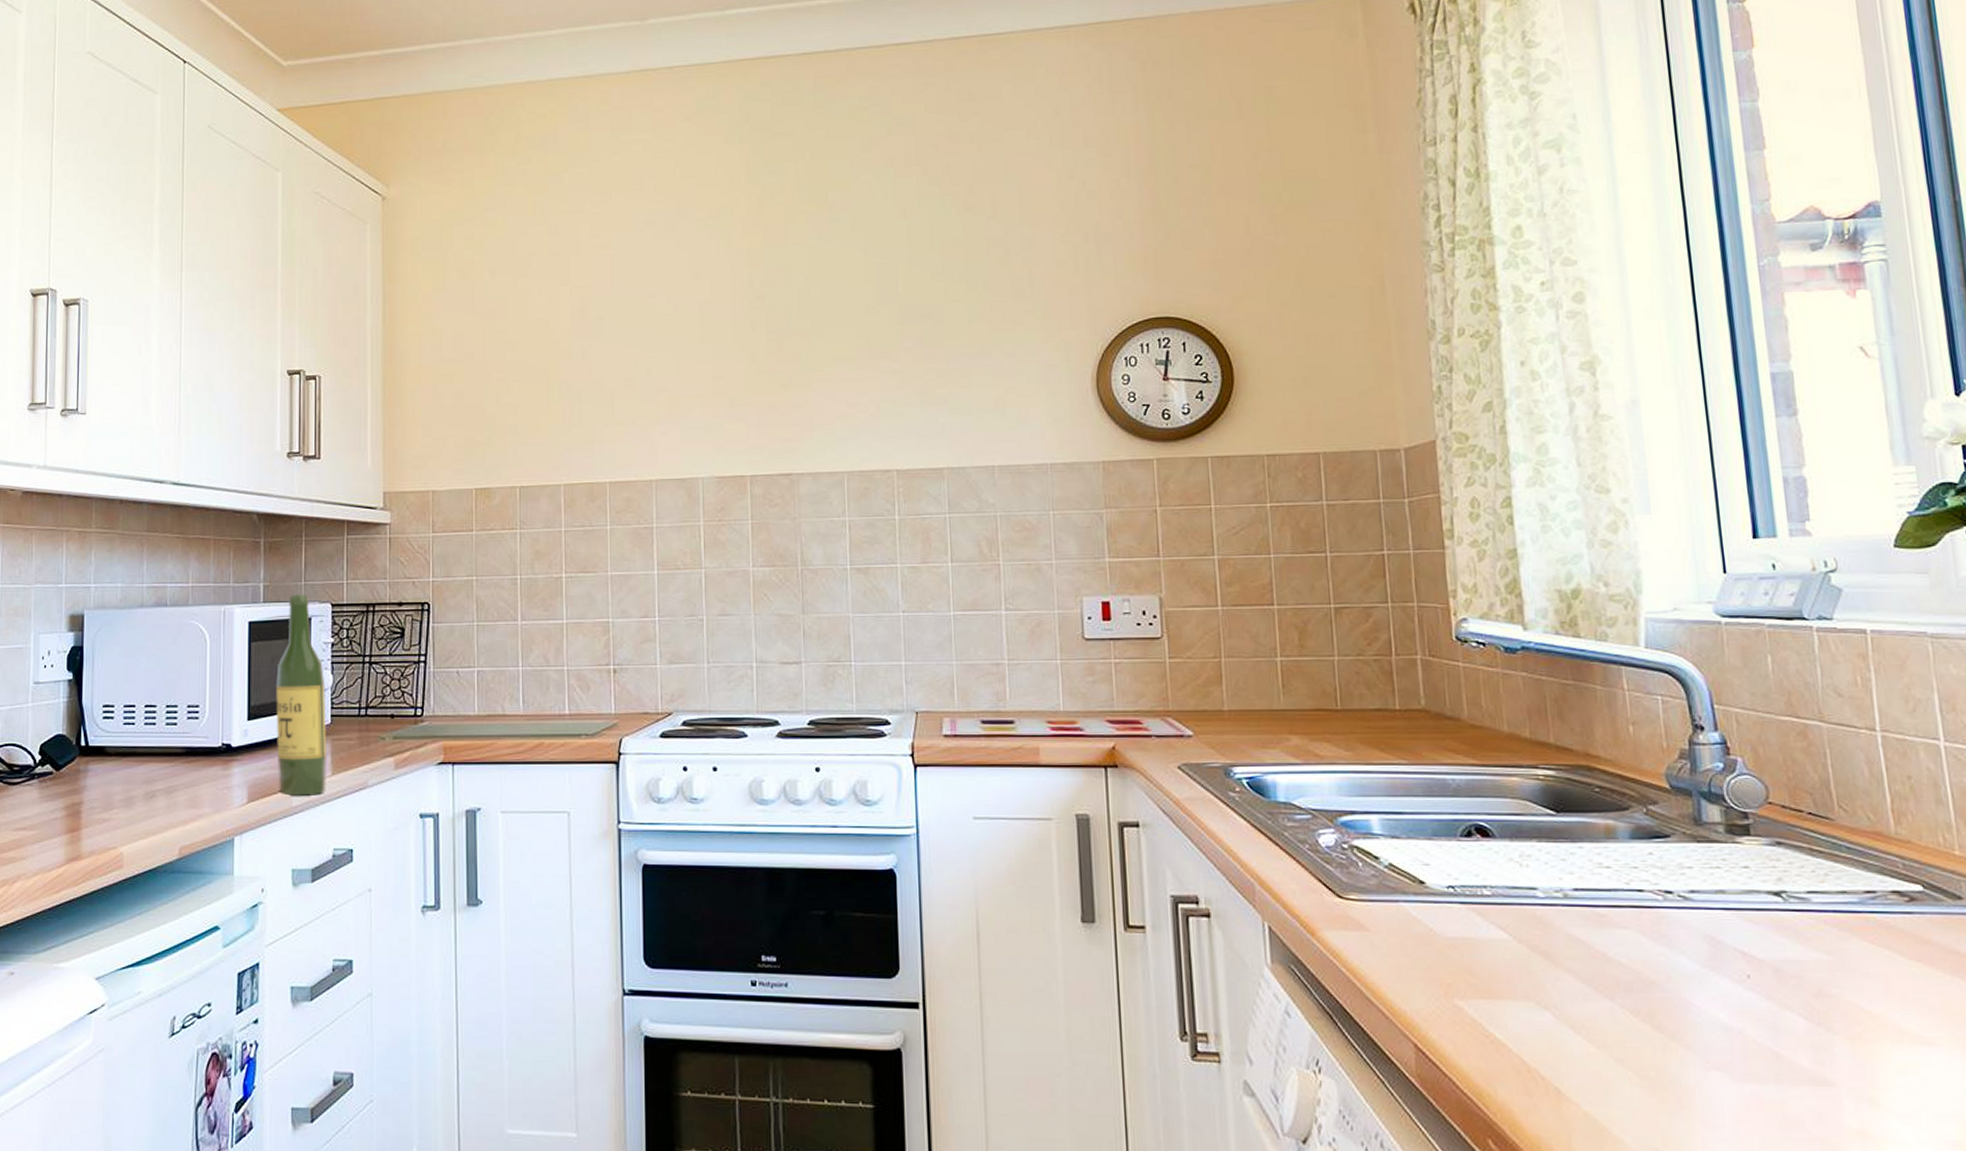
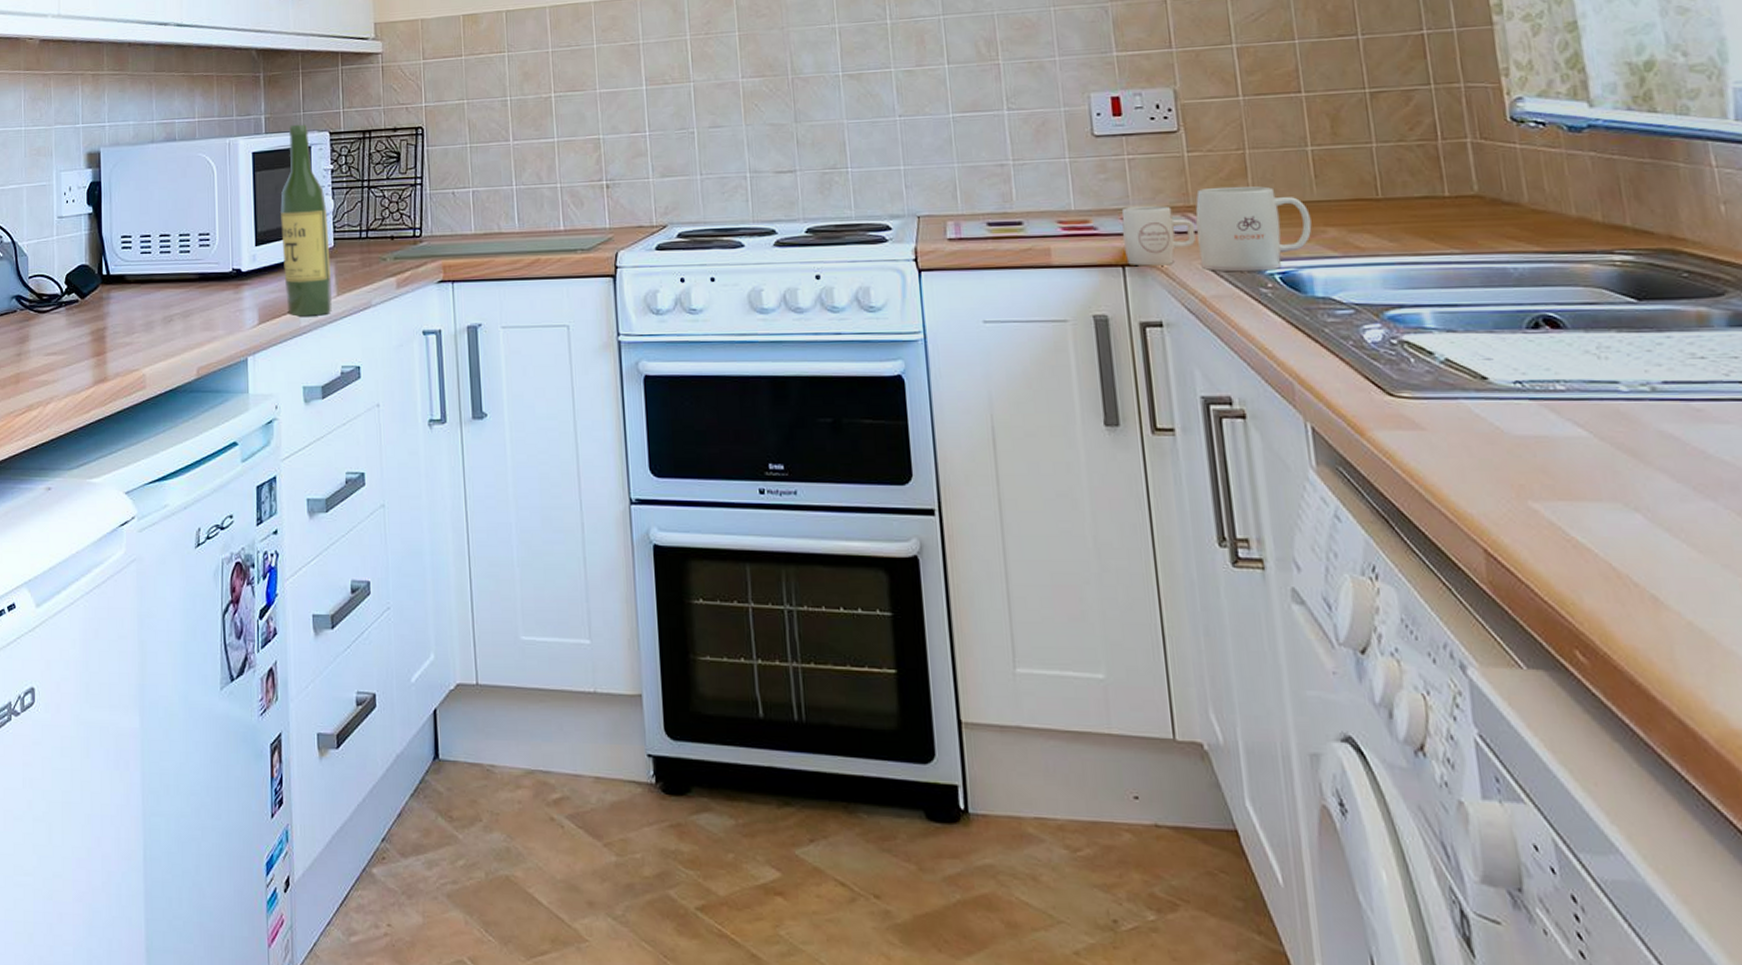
mug: none [1105,709,1174,768] -> present [1121,206,1197,267]
mug: none [1173,693,1278,776] -> present [1195,186,1312,273]

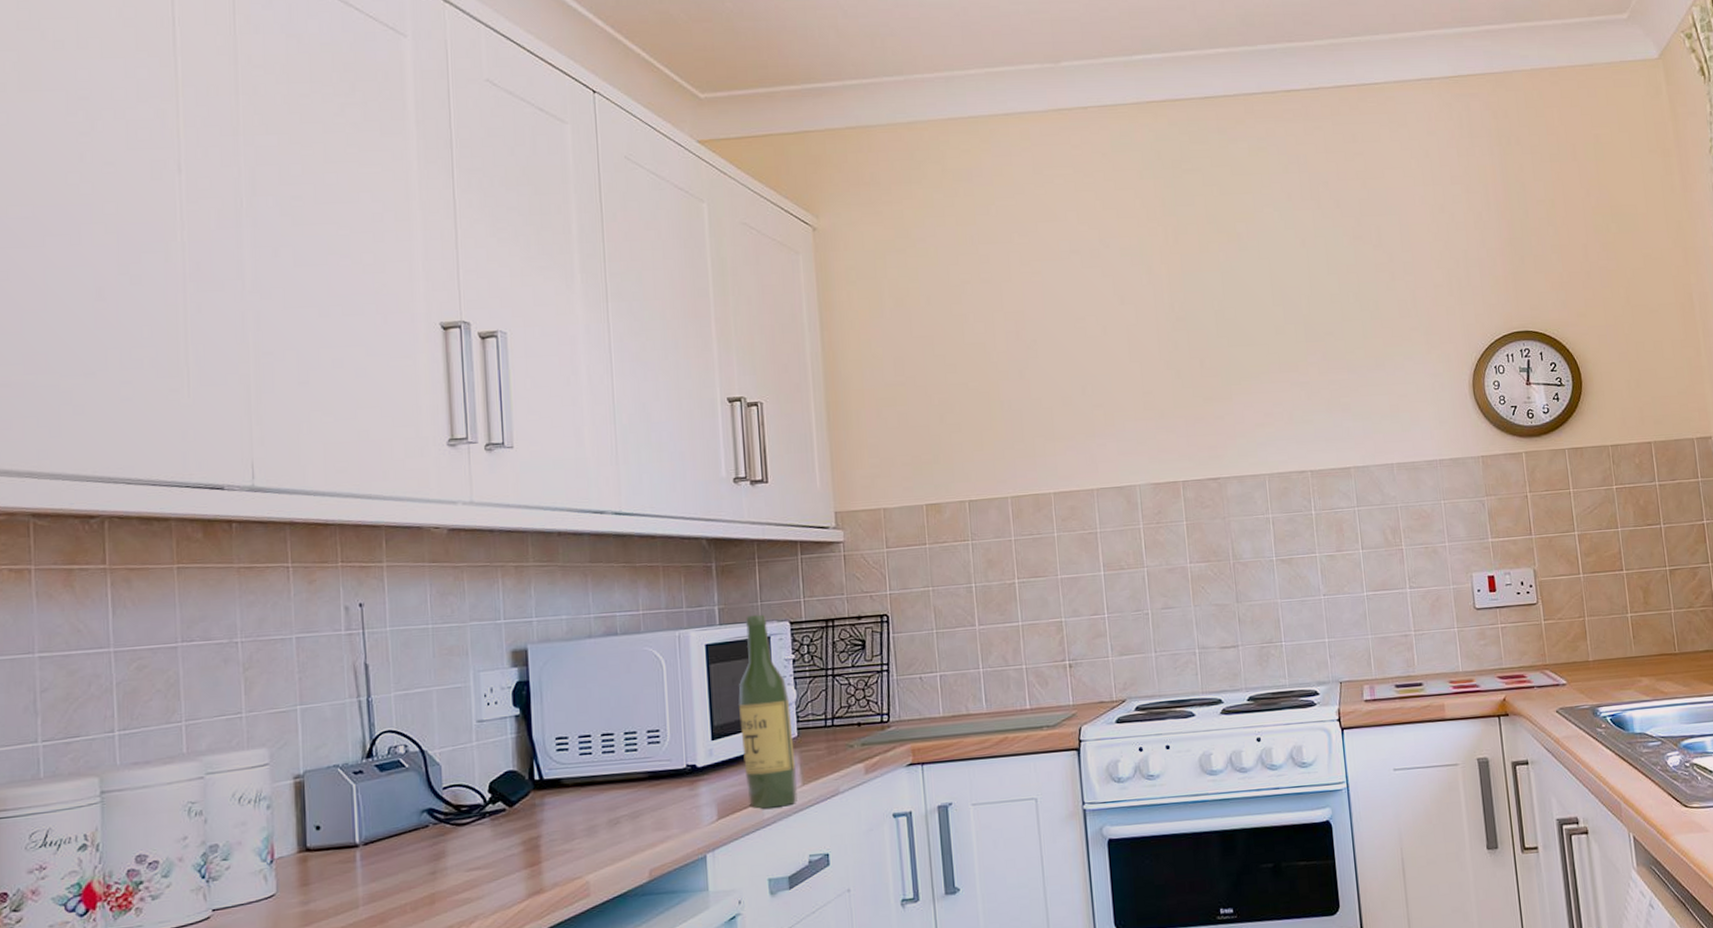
mug: present [1121,206,1197,267] -> none [1497,665,1552,716]
mug: present [1195,186,1312,273] -> none [1550,646,1632,717]

